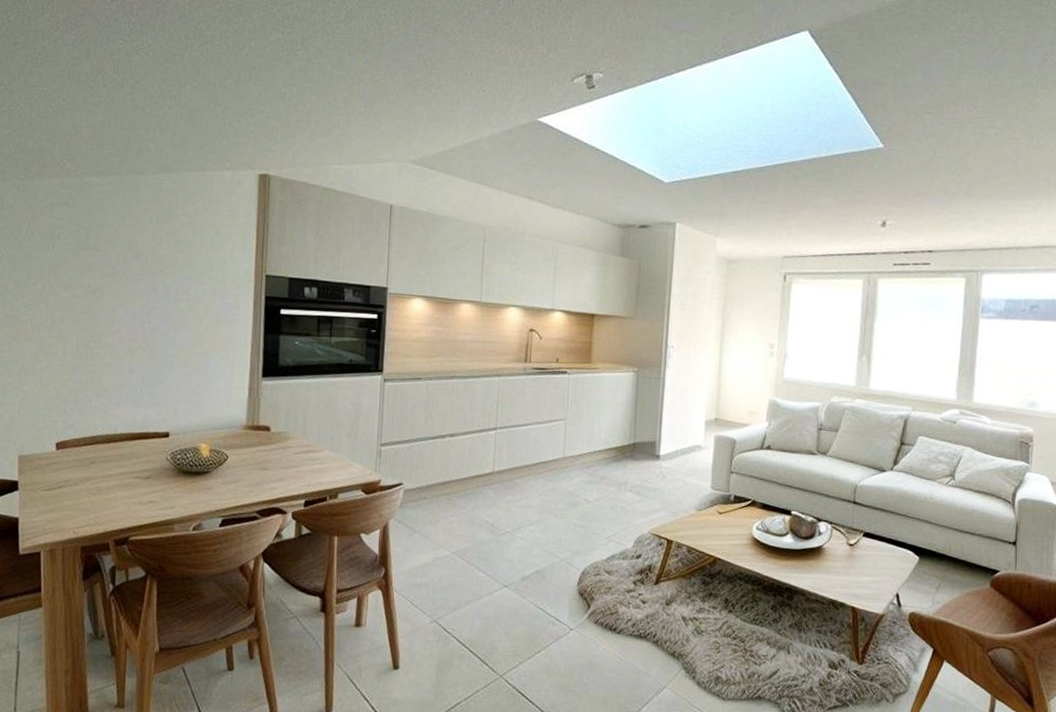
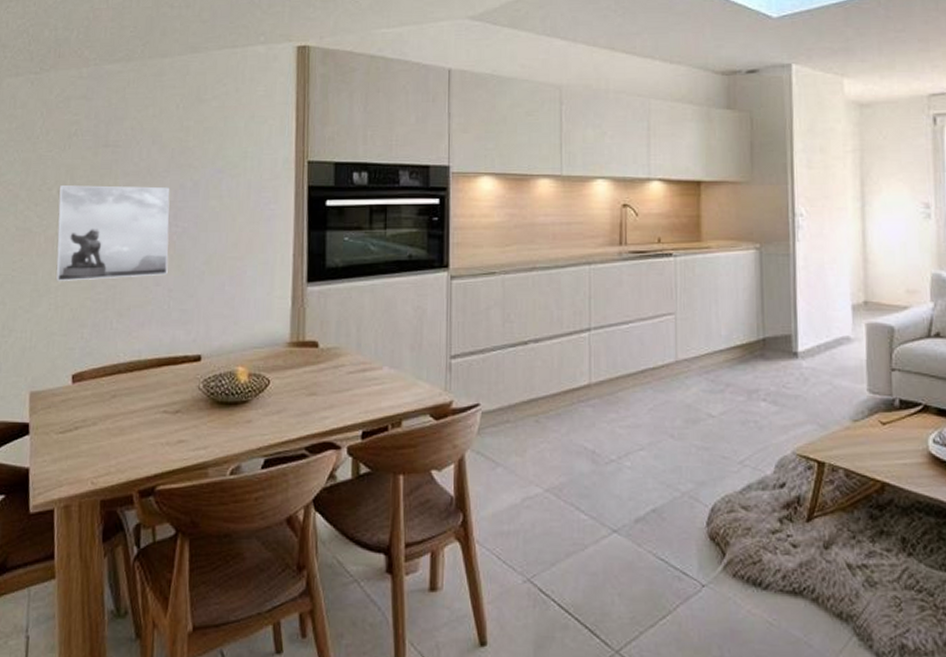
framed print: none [40,281,144,364] -> present [55,185,170,281]

